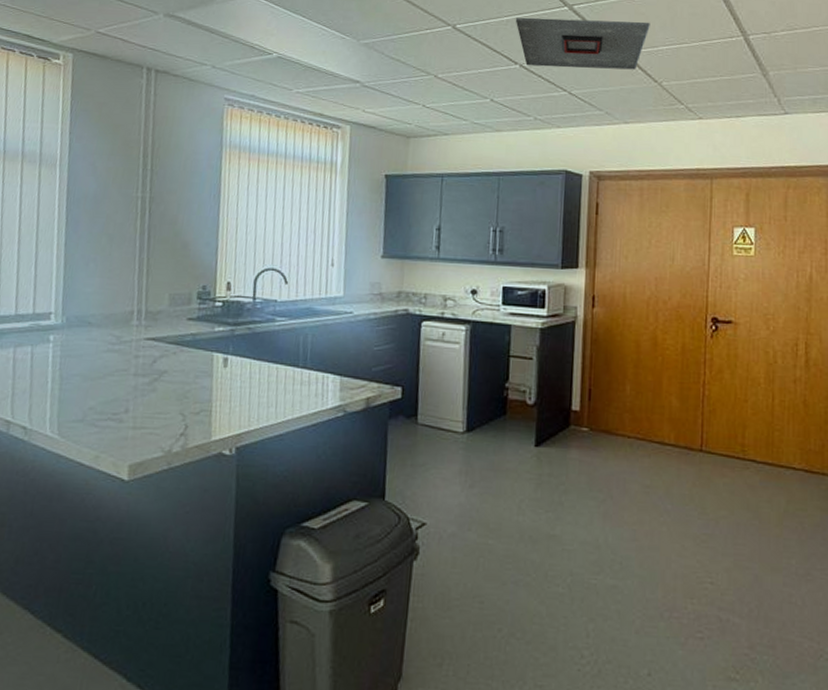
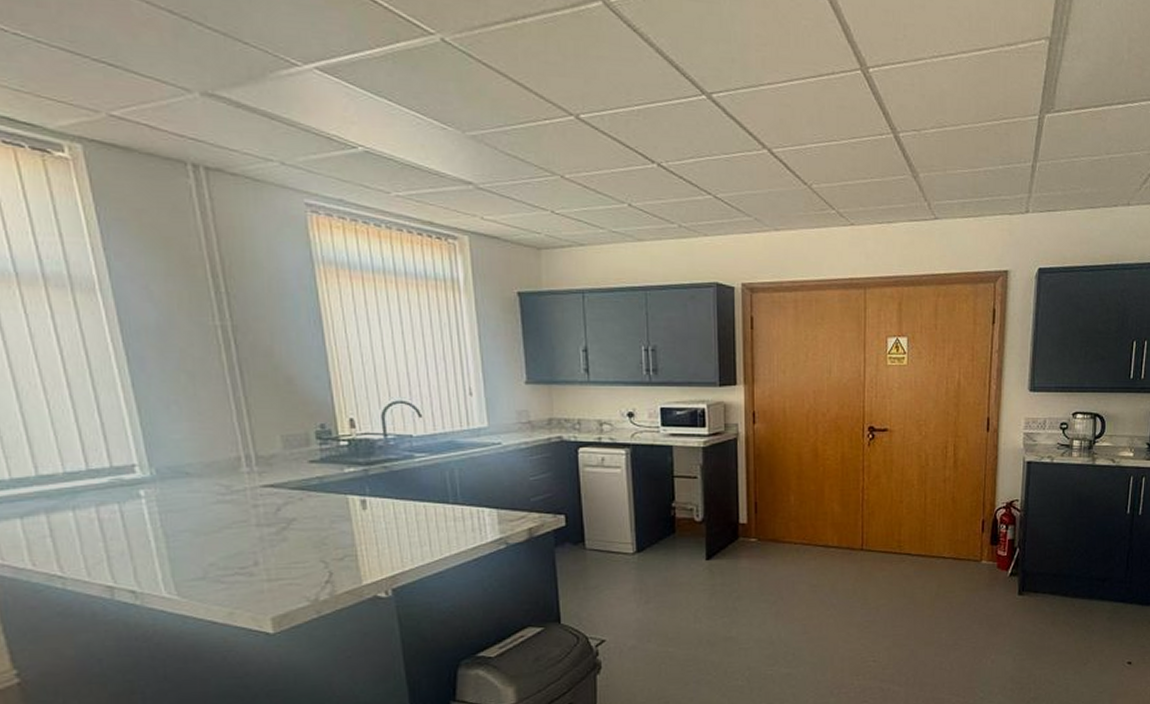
ceiling vent: present [515,17,650,70] -> none [647,106,797,171]

